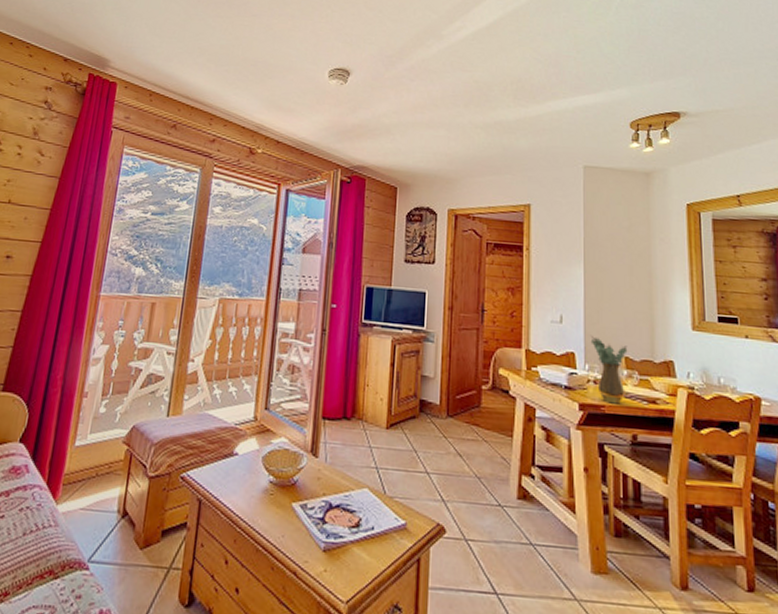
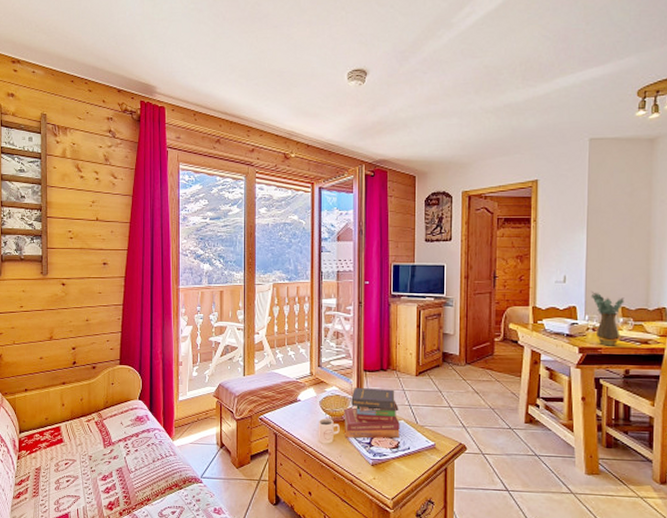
mug: none [255,480,286,518] -> present [318,418,340,444]
books: none [291,440,363,514] -> present [344,388,400,439]

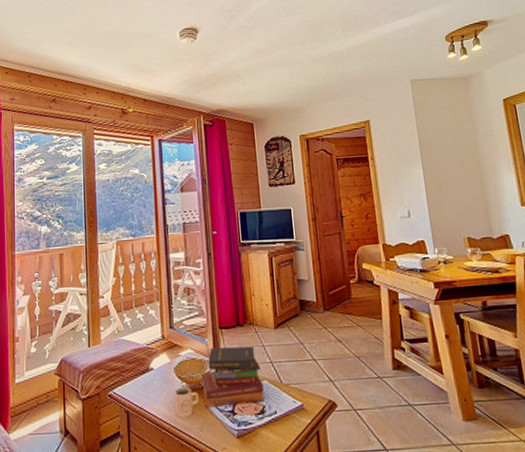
vase: present [591,292,625,346] -> none [436,224,472,279]

